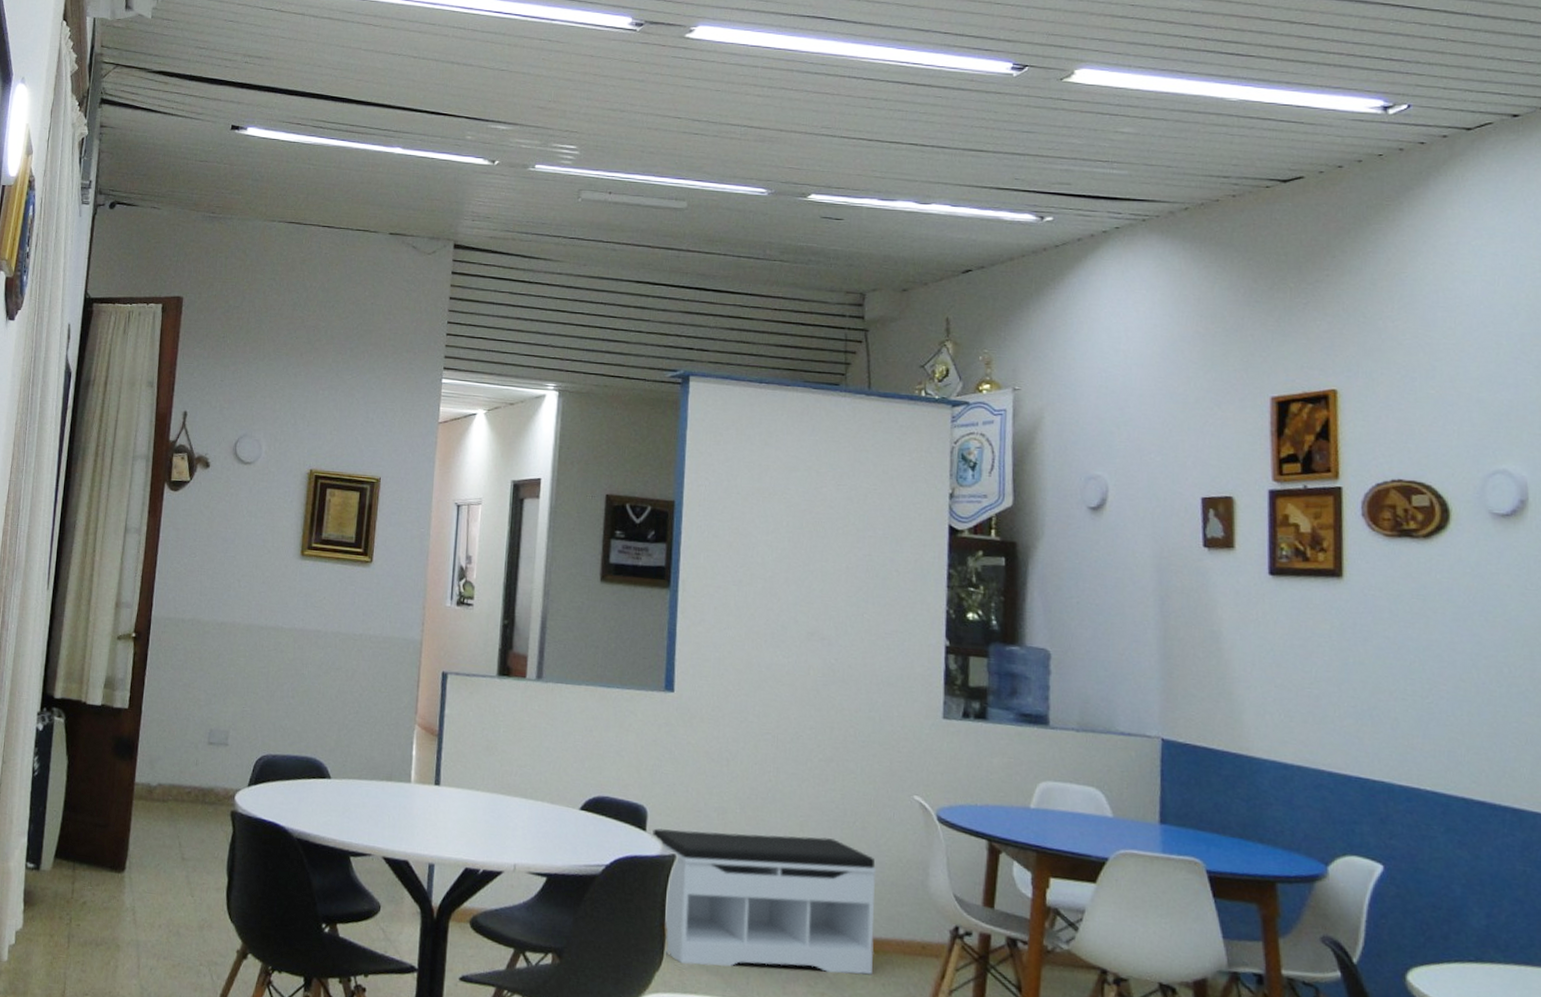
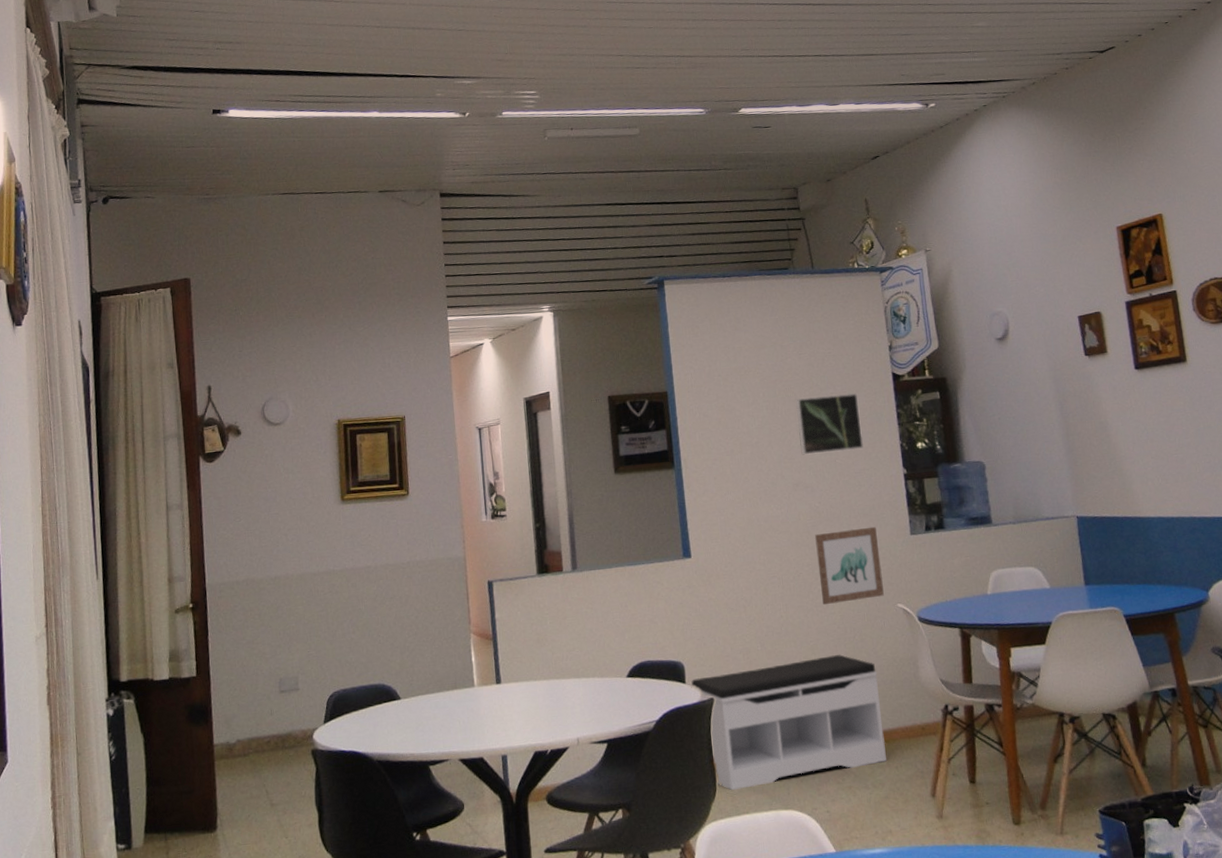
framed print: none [822,536,902,607] -> present [796,392,864,455]
wall art: none [822,695,901,783] -> present [815,526,884,605]

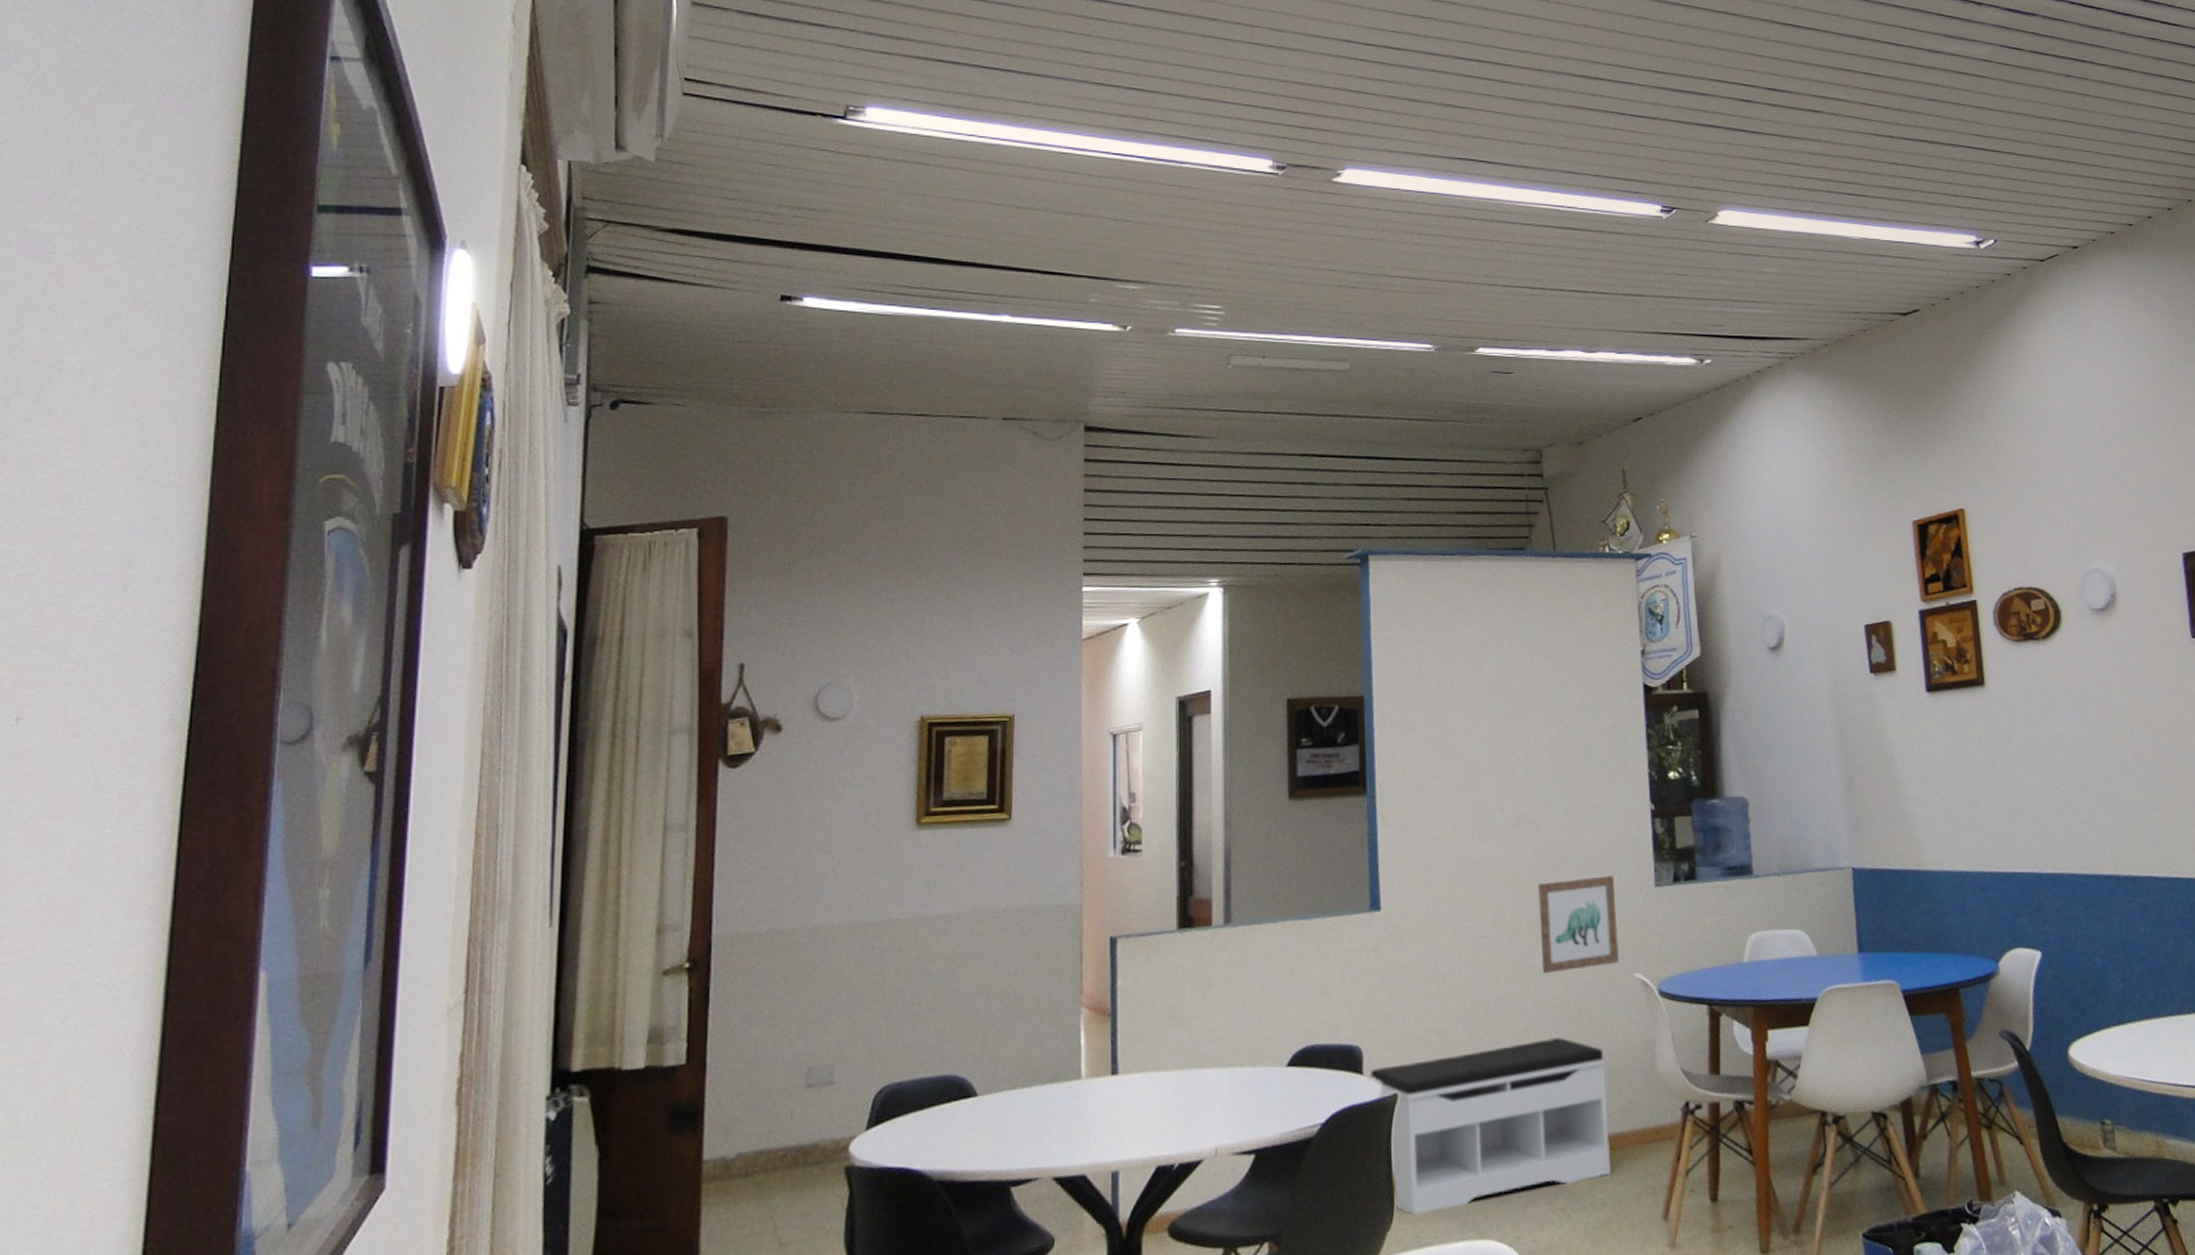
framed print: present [796,392,864,455] -> none [1524,706,1605,783]

